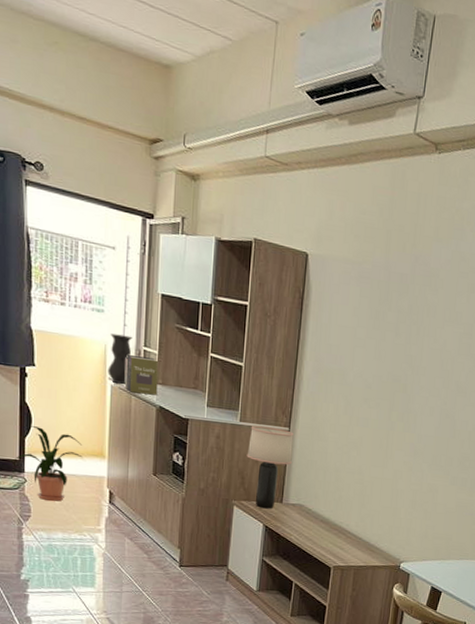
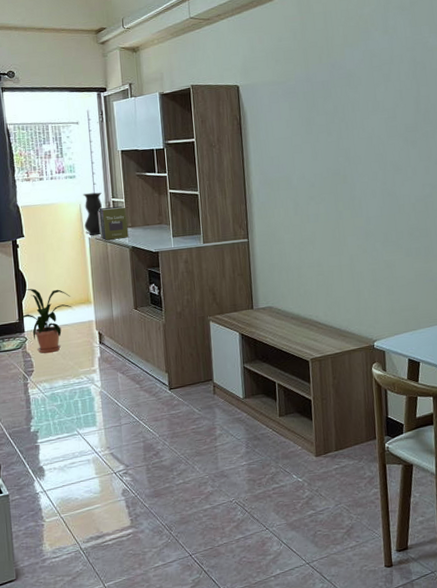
table lamp: present [246,425,294,509] -> none [214,241,256,318]

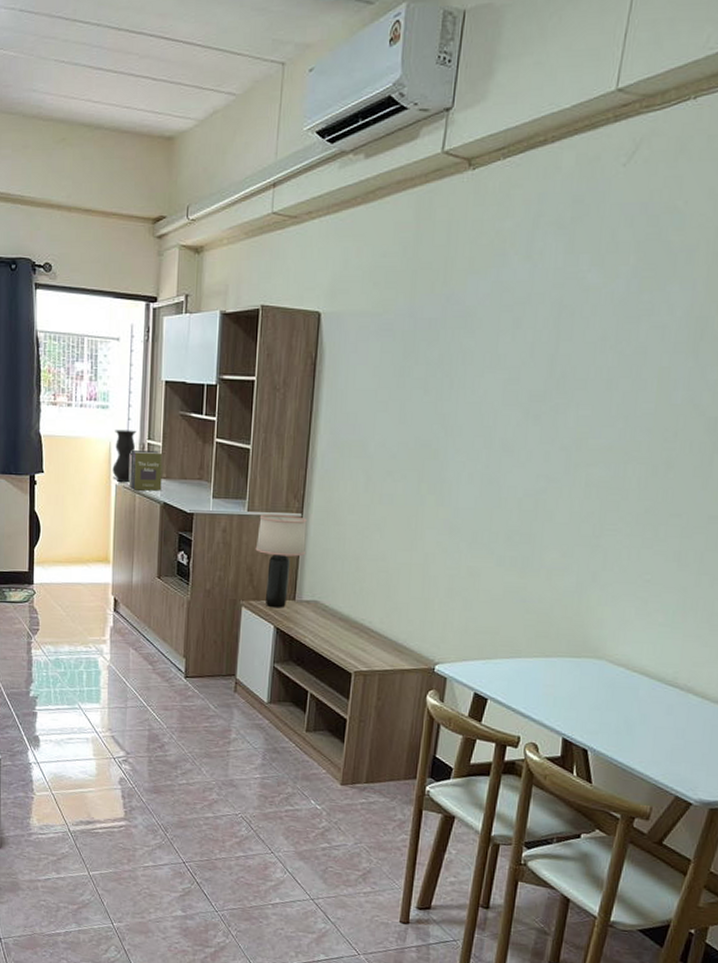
house plant: present [11,288,72,353] -> none [20,535,88,612]
table lamp: none [214,241,256,318] -> present [255,514,307,608]

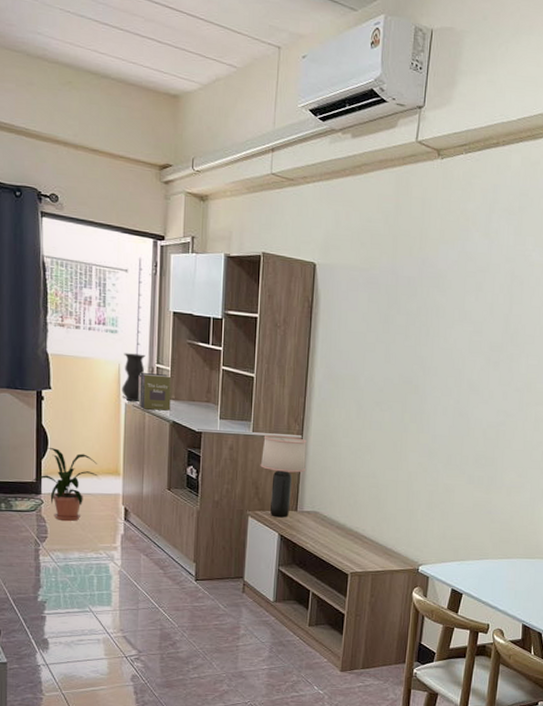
house plant: none [20,535,88,612] -> present [27,448,98,521]

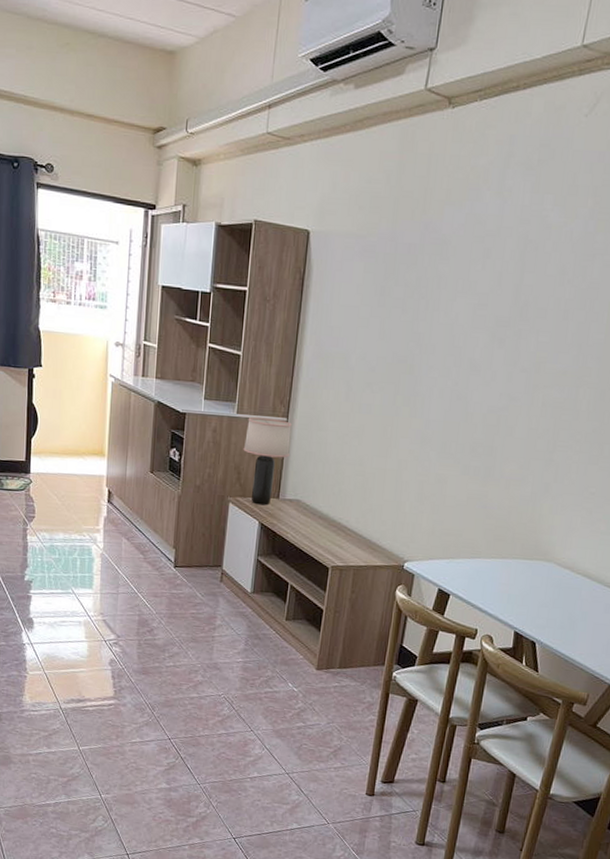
house plant: present [27,448,98,521] -> none [17,427,84,502]
vase: present [122,353,146,401] -> none [109,329,133,380]
books: present [138,373,172,411] -> none [124,350,158,390]

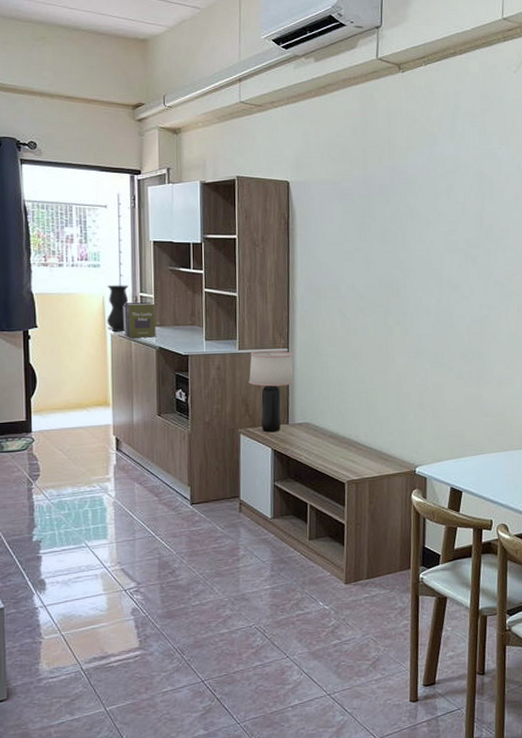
vase: none [109,329,133,380] -> present [107,285,129,331]
books: none [124,350,158,390] -> present [123,302,156,338]

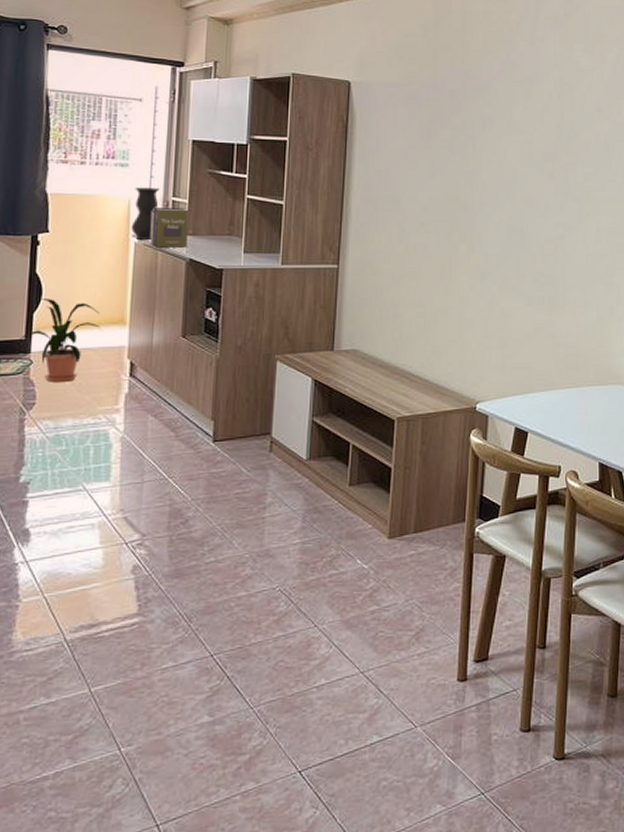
house plant: none [17,385,87,457] -> present [14,299,101,382]
table lamp: present [248,350,295,433] -> none [290,266,344,360]

